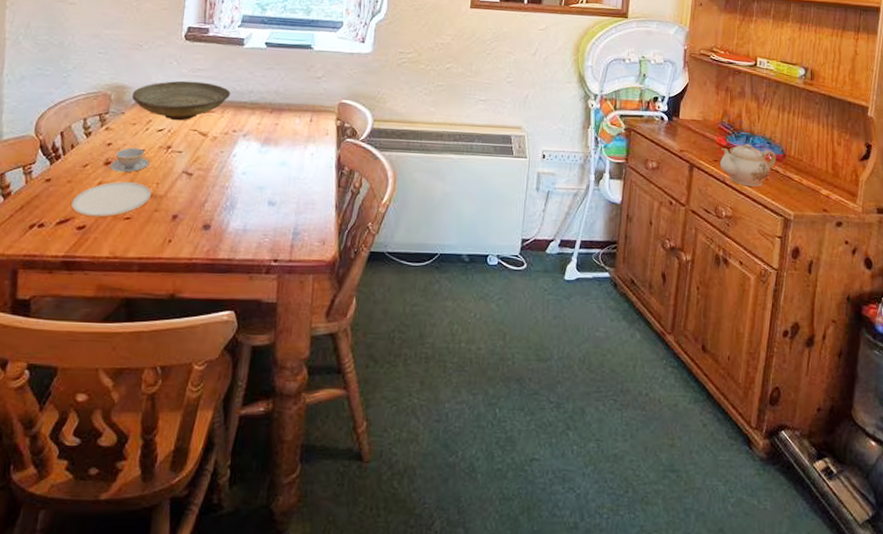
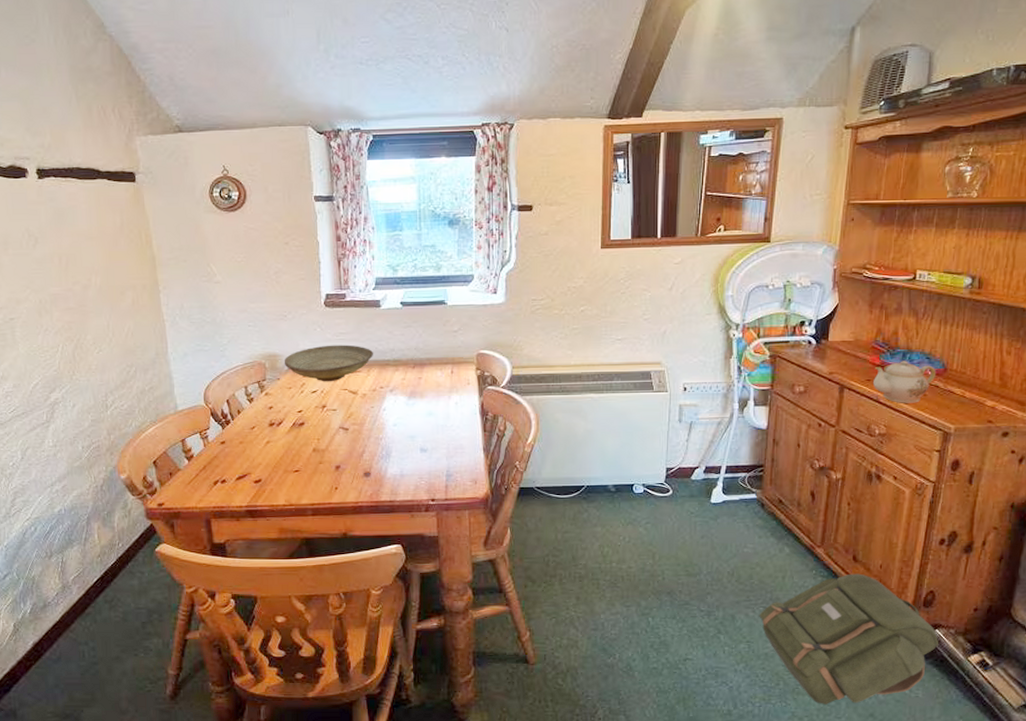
plate: present [71,182,152,218] -> none [246,440,315,472]
teacup: present [109,146,150,173] -> none [273,408,309,432]
backpack: none [609,365,786,517] -> present [759,573,939,704]

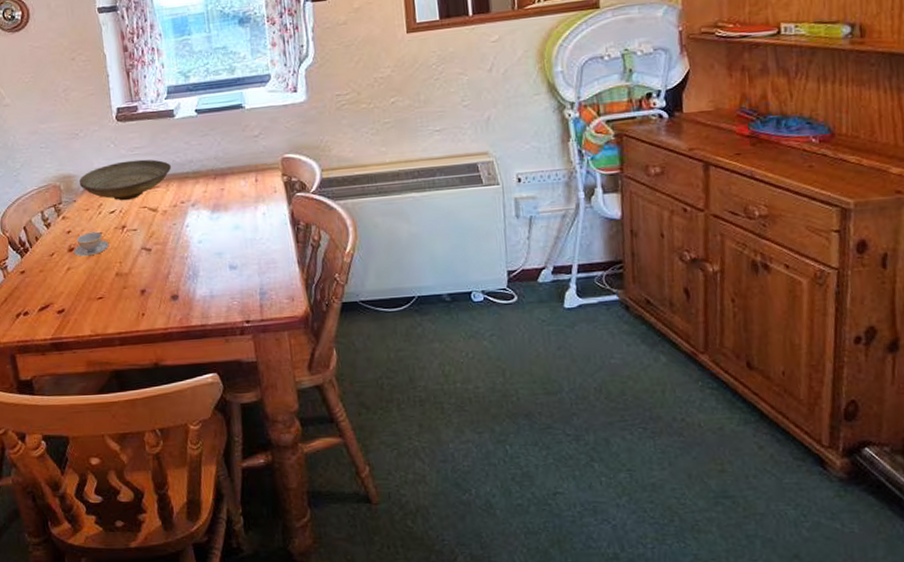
teacup: none [273,408,309,432] -> present [73,230,109,257]
backpack: present [759,573,939,704] -> none [638,383,872,544]
teapot: present [872,361,937,403] -> none [743,128,822,178]

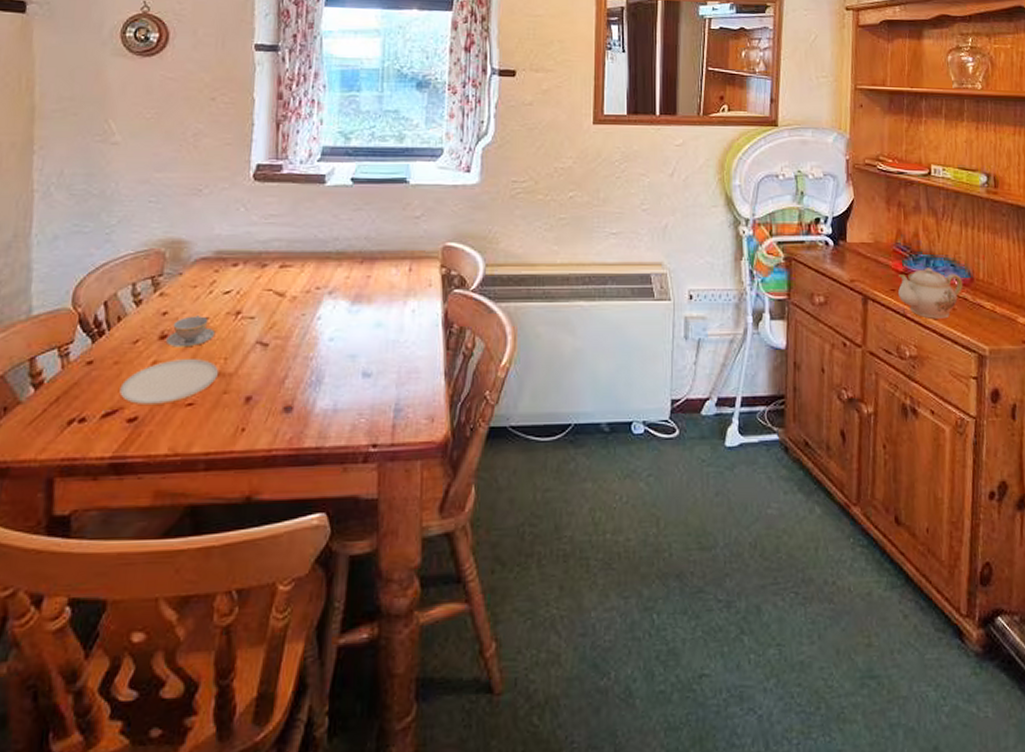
plate: none [47,264,118,301] -> present [119,359,219,406]
decorative bowl: present [79,159,172,201] -> none [190,230,312,280]
teapot: none [743,128,822,178] -> present [897,268,963,319]

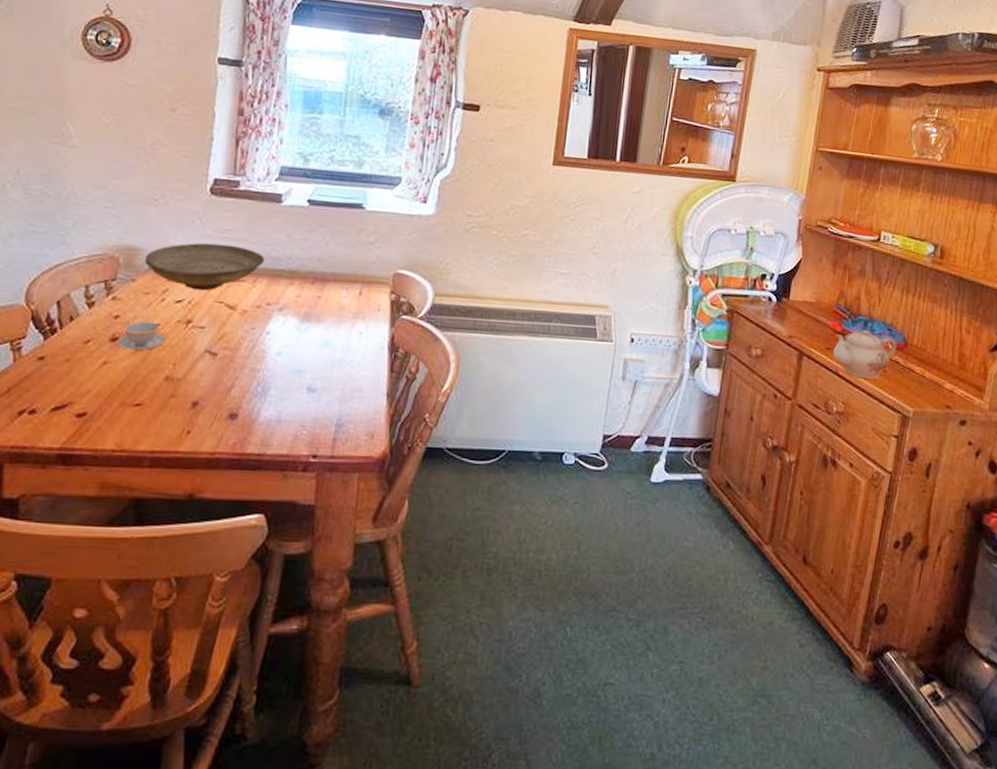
plate: present [119,359,219,406] -> none [69,361,168,403]
decorative bowl: none [190,230,312,280] -> present [144,243,266,291]

